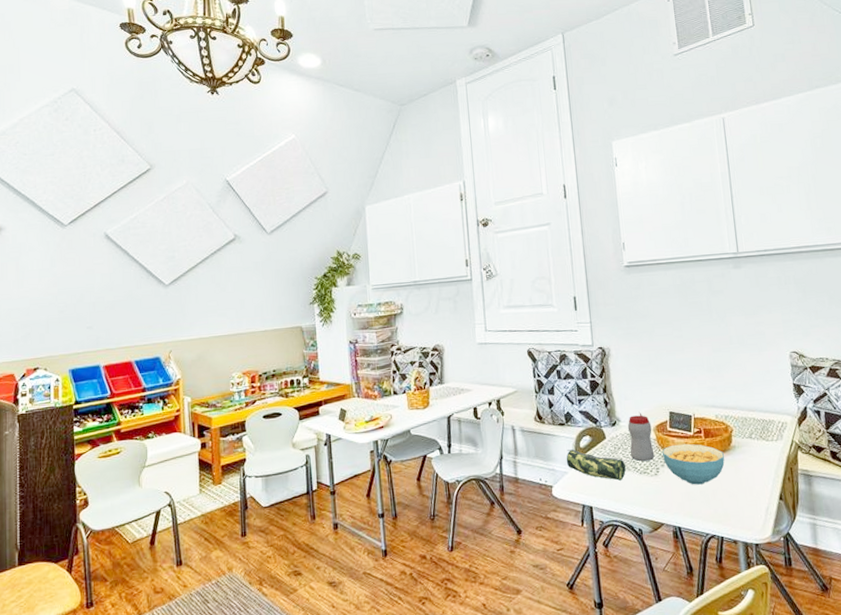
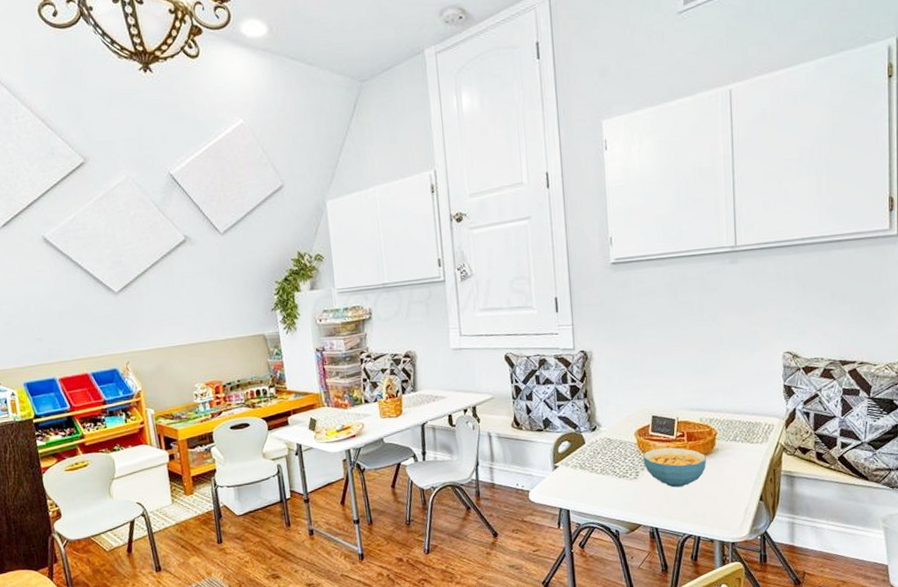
pencil case: present [566,449,626,481] -> none [543,455,605,485]
sippy cup: present [627,411,655,462] -> none [608,416,635,466]

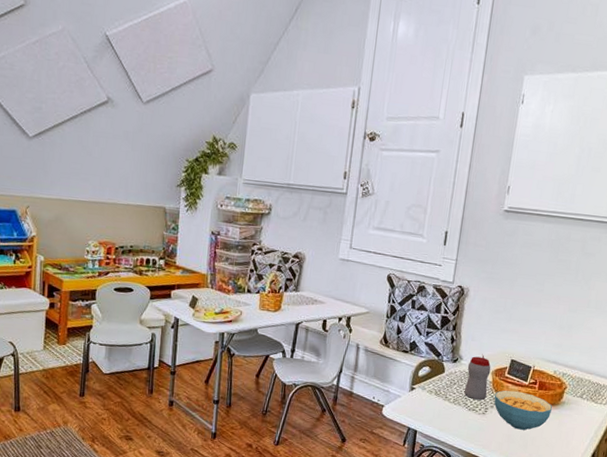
sippy cup: none [608,416,635,466] -> present [464,354,491,400]

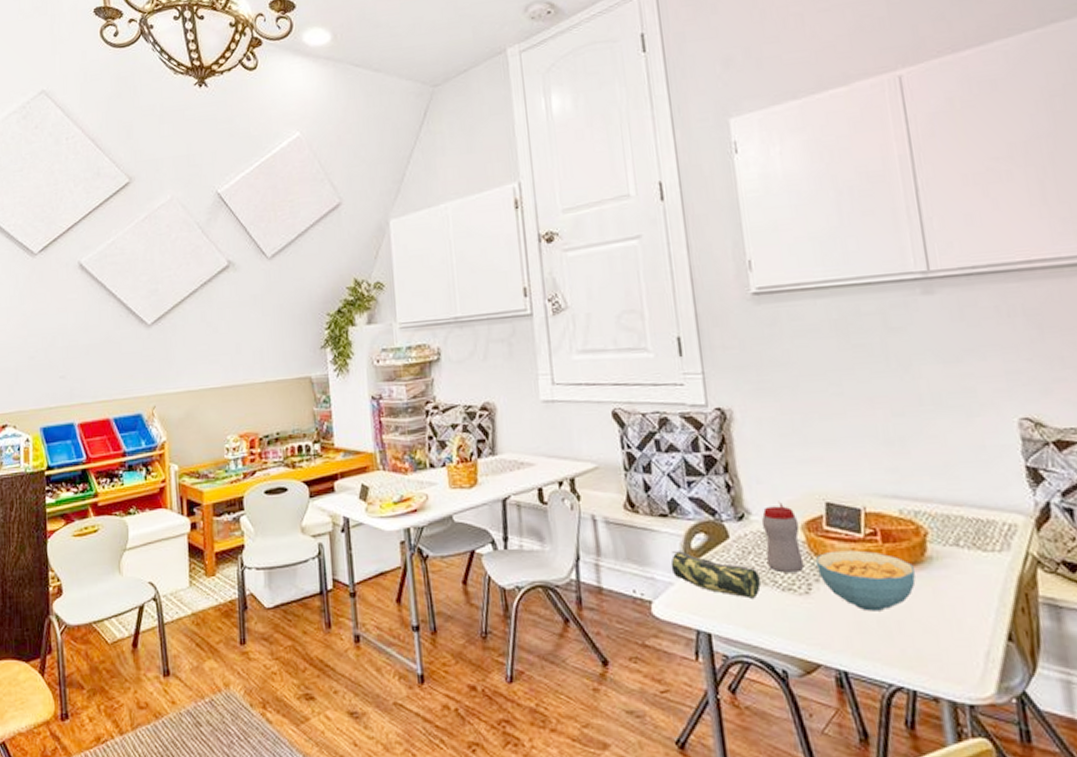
pencil case: none [401,376,457,413] -> present [670,551,761,599]

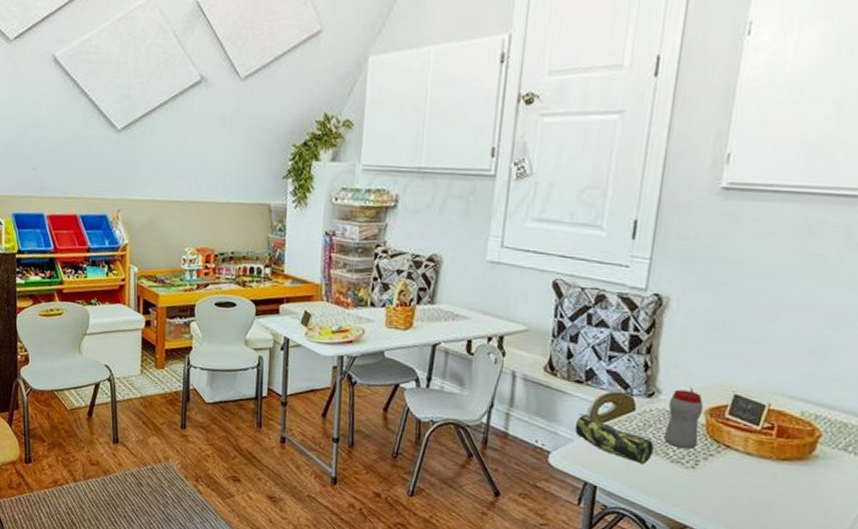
cereal bowl: present [816,550,916,611] -> none [708,436,799,493]

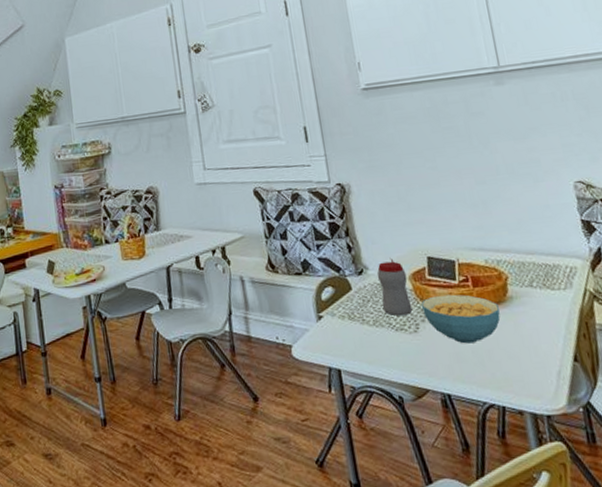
pencil case: present [574,414,654,464] -> none [305,302,379,339]
cereal bowl: none [708,436,799,493] -> present [421,294,501,344]

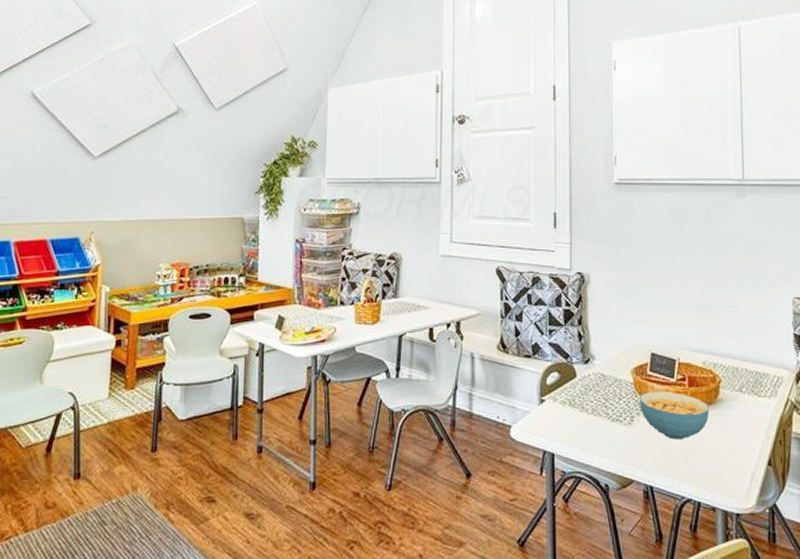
sippy cup: present [377,257,413,316] -> none [602,350,630,407]

